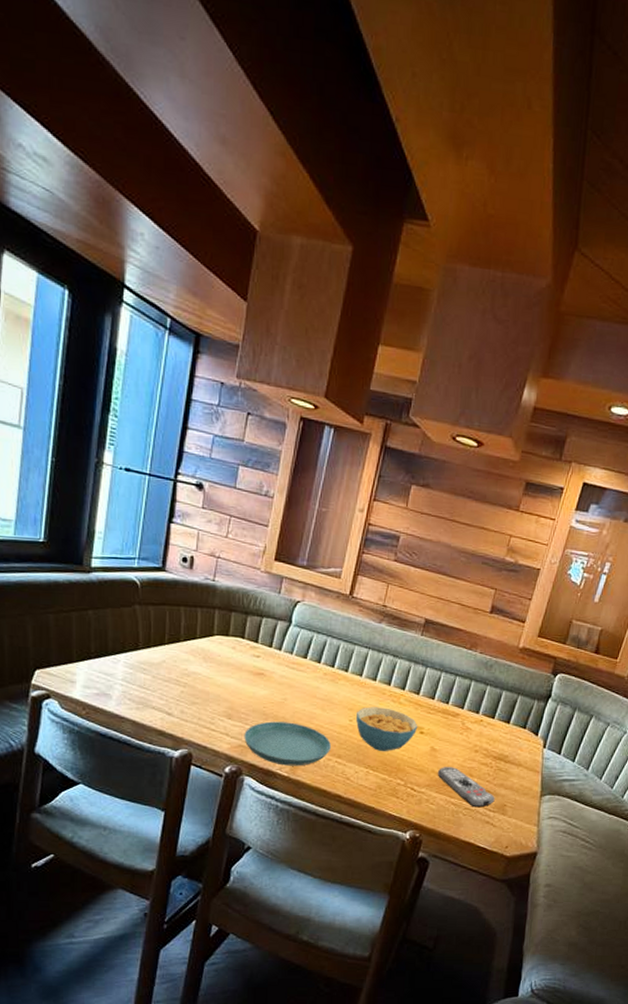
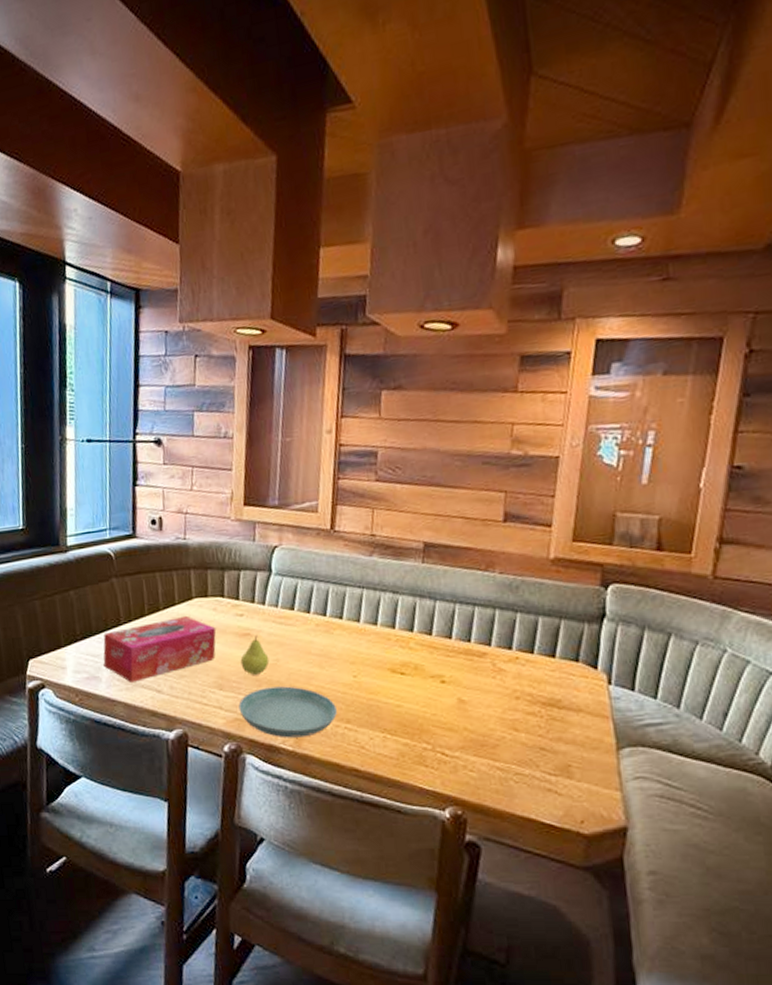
tissue box: none [116,649,233,703] -> present [103,615,216,682]
fruit: none [251,675,278,710] -> present [240,634,270,675]
cereal bowl: present [355,707,418,752] -> none [360,656,438,711]
remote control: present [437,767,495,808] -> none [471,721,554,771]

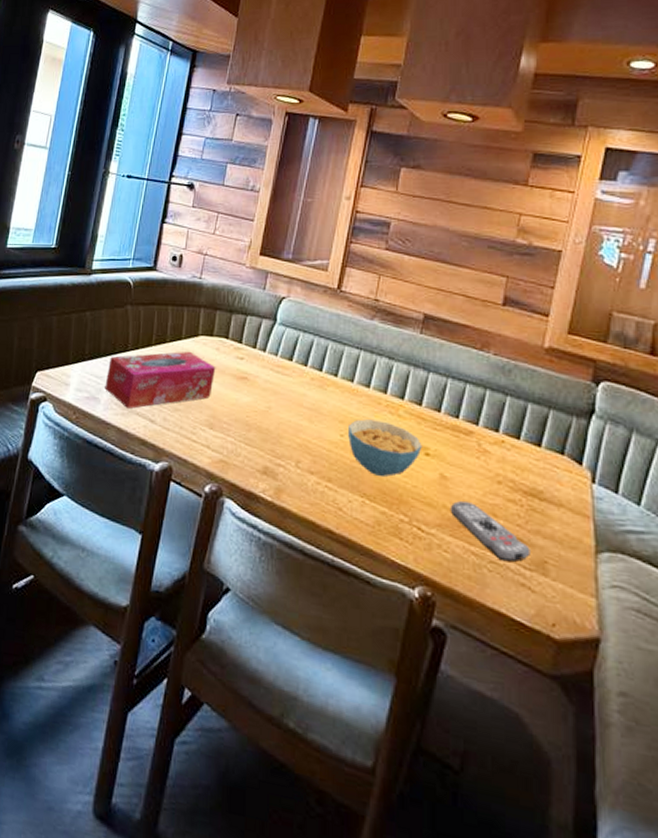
saucer: present [238,686,337,738] -> none [225,433,320,490]
fruit: present [240,634,270,675] -> none [234,379,262,419]
cereal bowl: none [360,656,438,711] -> present [347,419,422,478]
remote control: none [471,721,554,771] -> present [450,501,530,562]

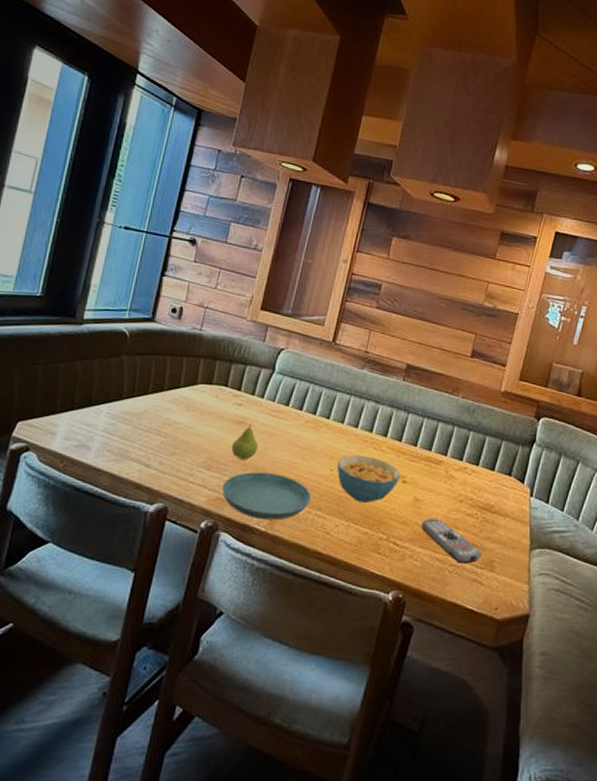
tissue box: present [105,351,216,409] -> none [96,398,215,455]
saucer: none [225,433,320,490] -> present [222,472,311,520]
fruit: none [234,379,262,419] -> present [231,423,259,460]

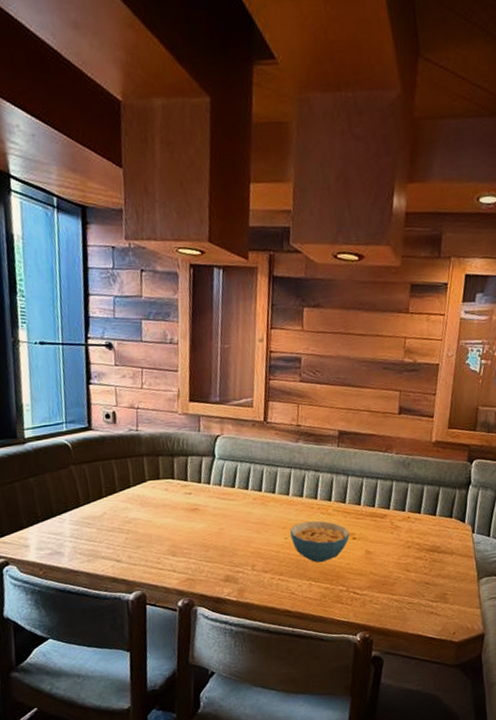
saucer: present [222,472,311,520] -> none [189,549,272,591]
fruit: present [231,423,259,460] -> none [190,509,215,543]
remote control: present [421,519,482,564] -> none [375,566,435,600]

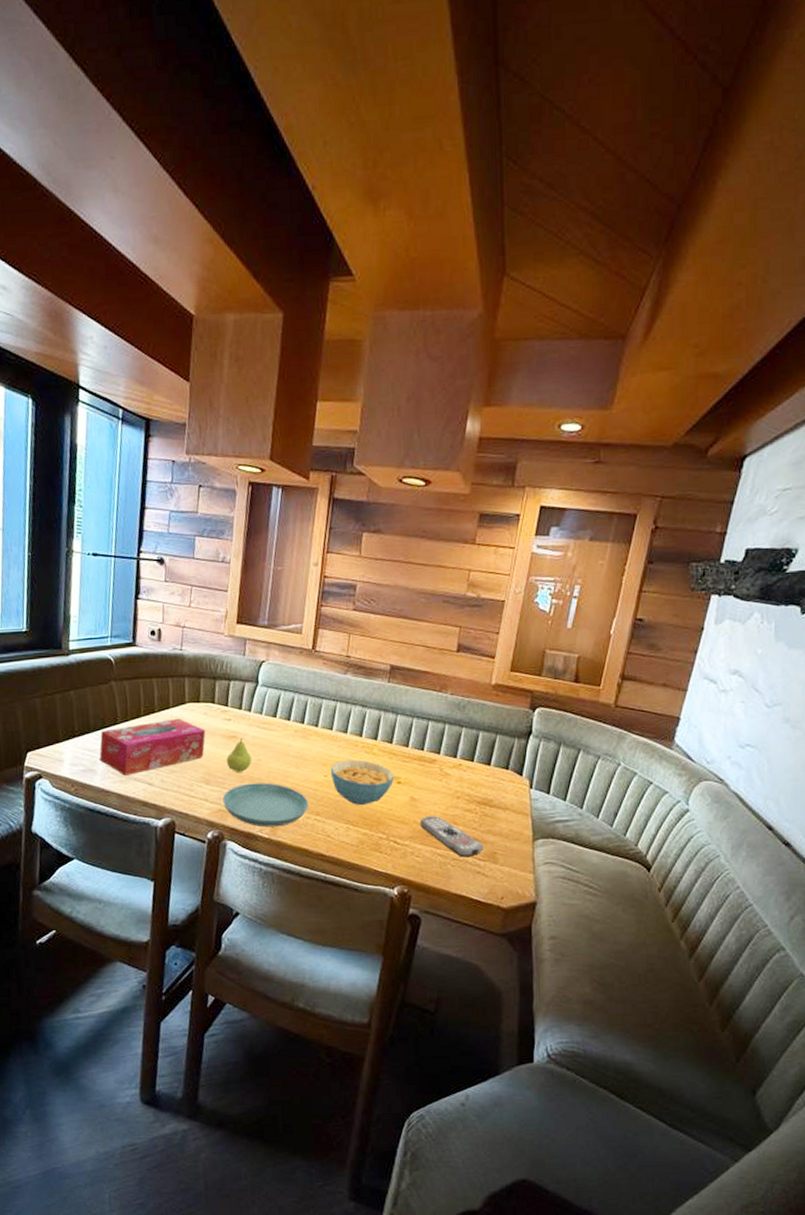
tissue box: none [64,496,169,555] -> present [99,718,206,775]
saucer: none [189,549,272,591] -> present [222,783,308,827]
fruit: none [190,509,215,543] -> present [226,737,252,772]
remote control: none [375,566,435,600] -> present [419,816,484,857]

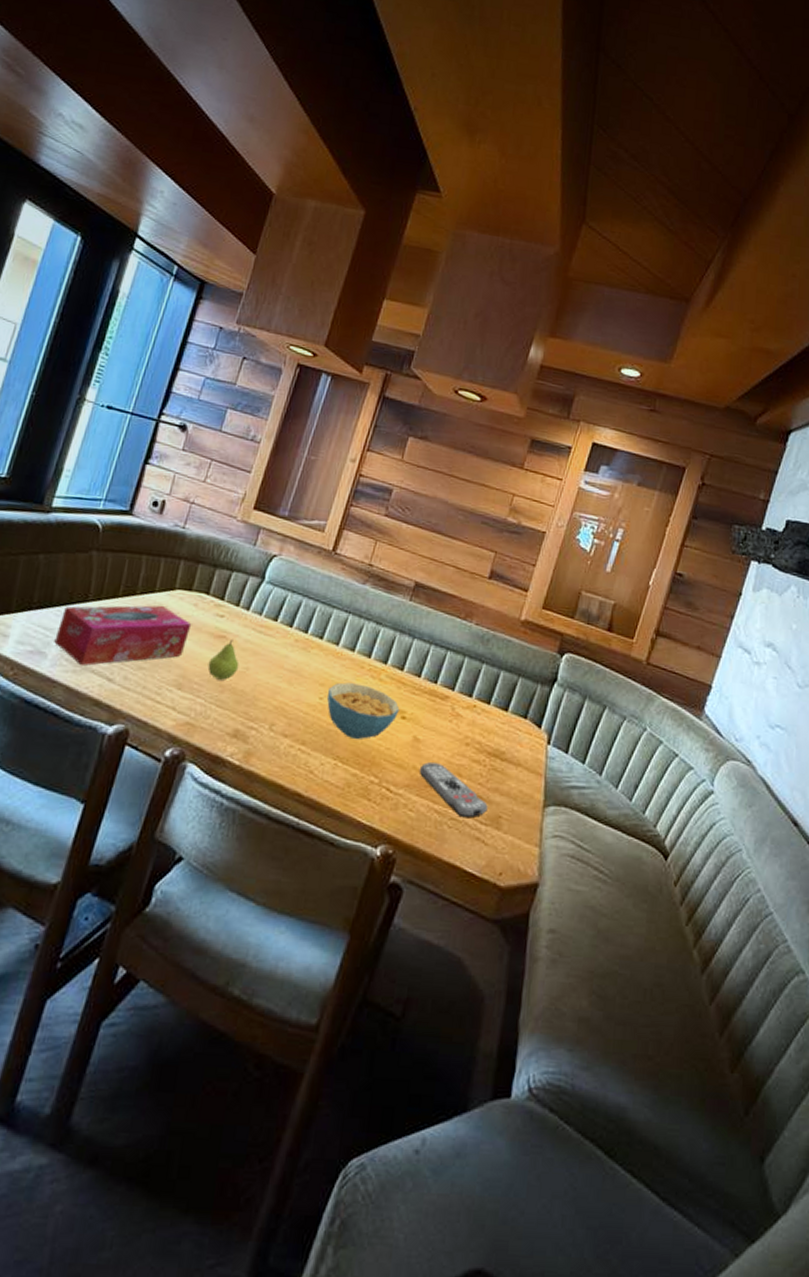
saucer: present [222,783,308,827] -> none [193,694,295,753]

